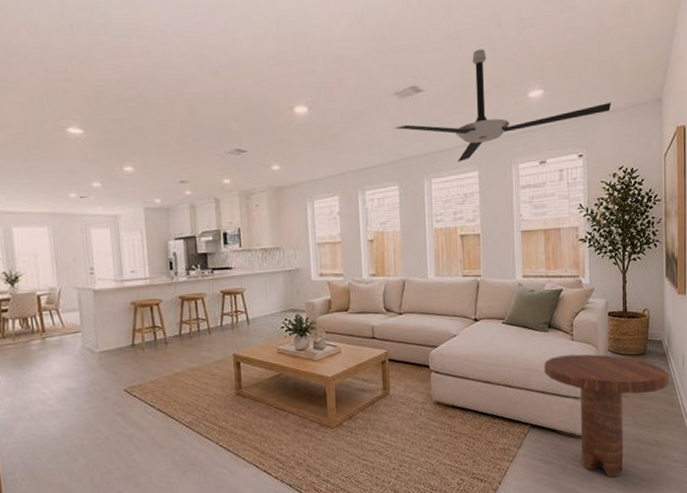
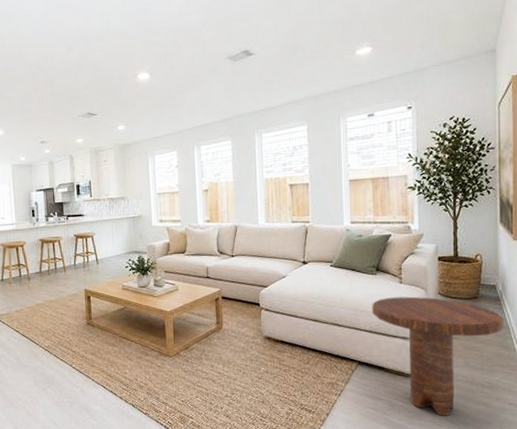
ceiling fan: present [394,49,612,162] -> none [227,12,442,118]

